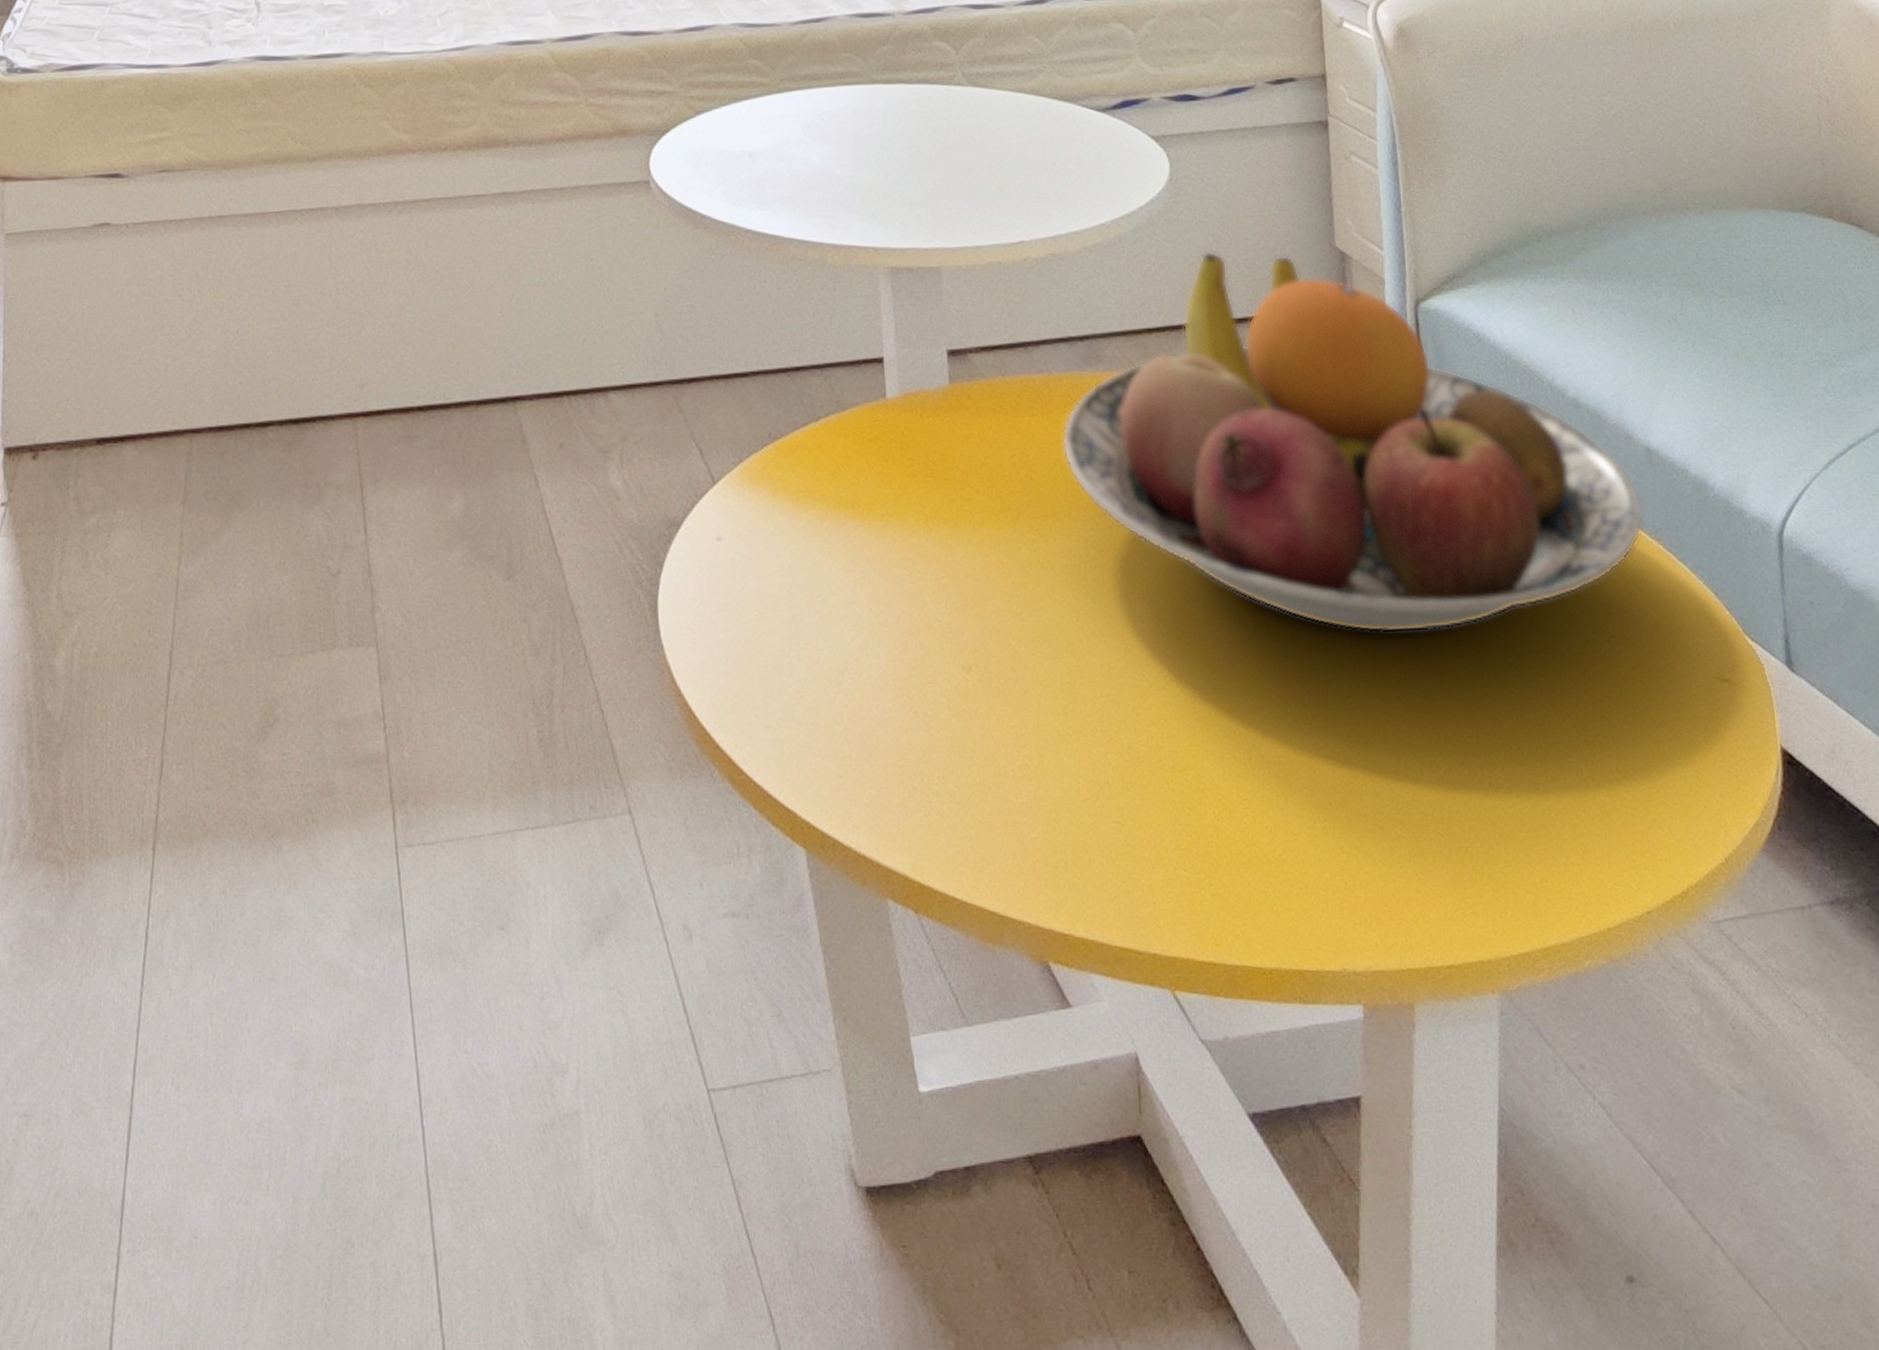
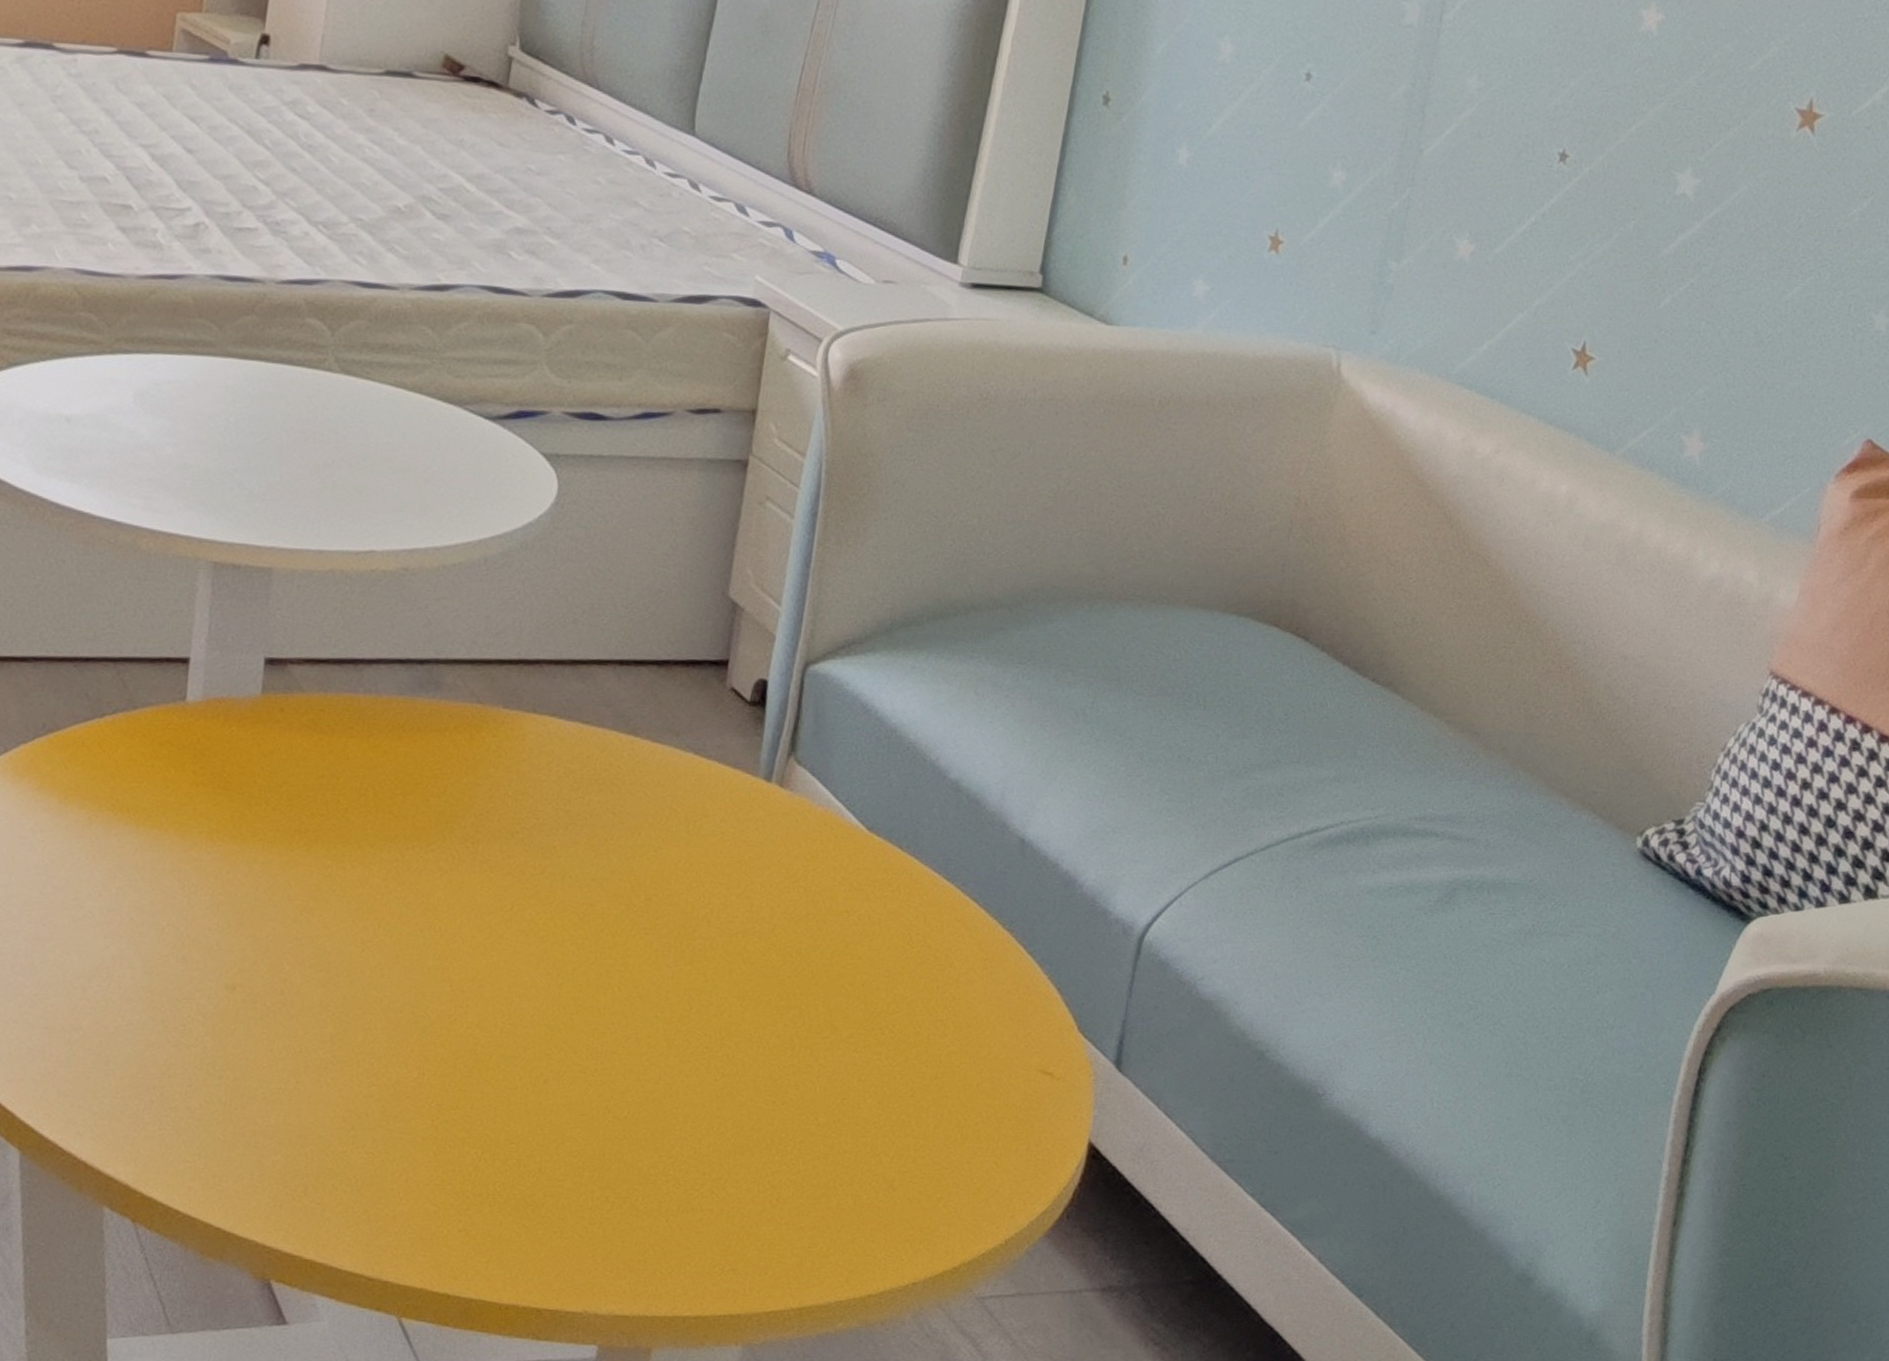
fruit bowl: present [1062,251,1644,633] -> none [379,585,1003,997]

